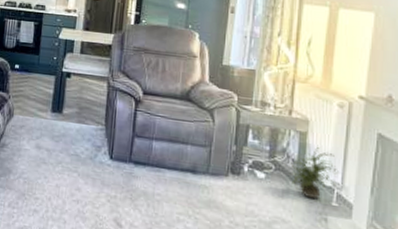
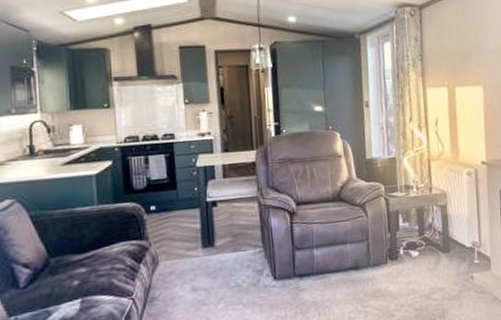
potted plant: present [291,147,339,199] -> none [439,215,476,263]

